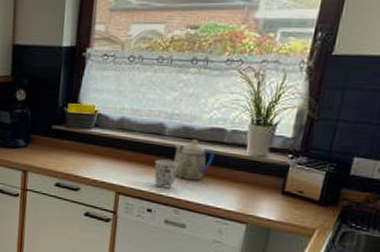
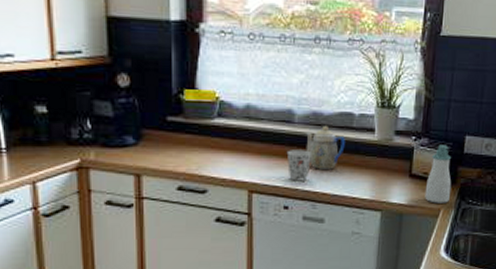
soap bottle: none [298,164,335,224] -> present [425,144,452,203]

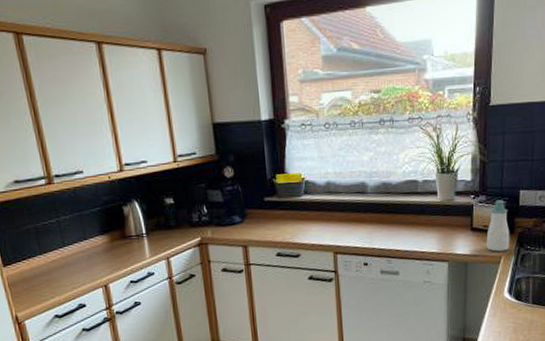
cup: present [286,150,311,181] -> none [363,215,384,242]
teapot: present [306,126,345,169] -> none [378,193,412,230]

